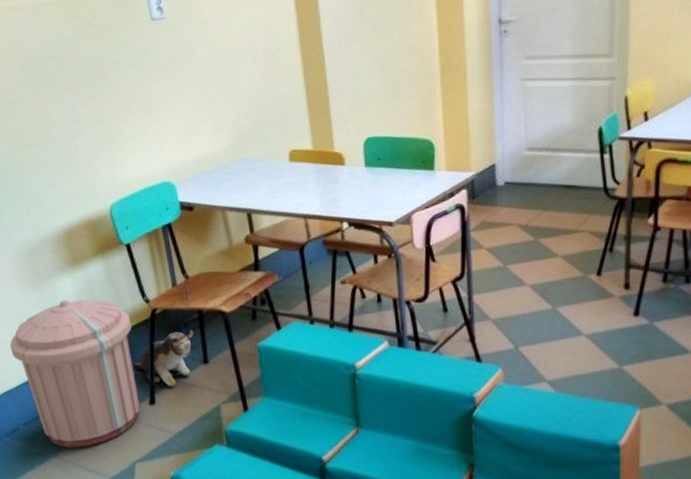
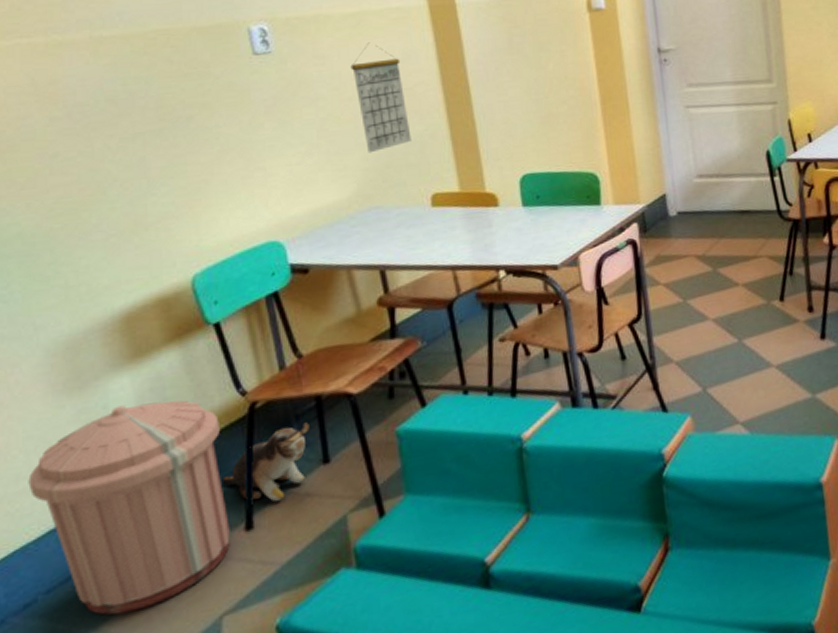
calendar: none [226,10,274,111] -> present [350,42,412,153]

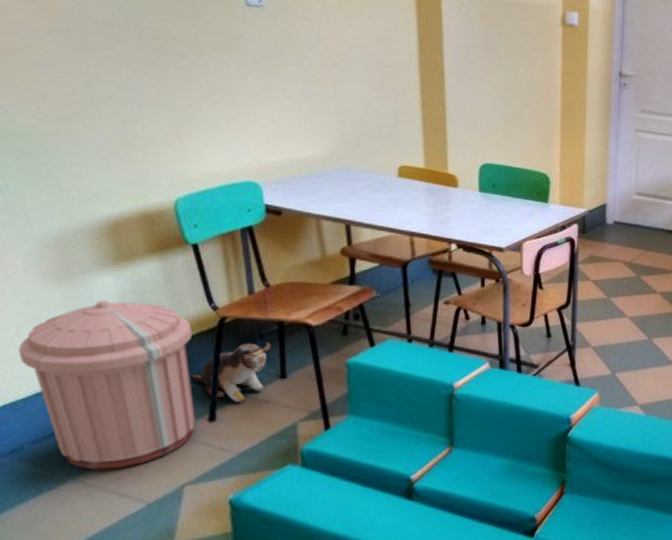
calendar: present [350,42,412,153] -> none [336,14,387,119]

